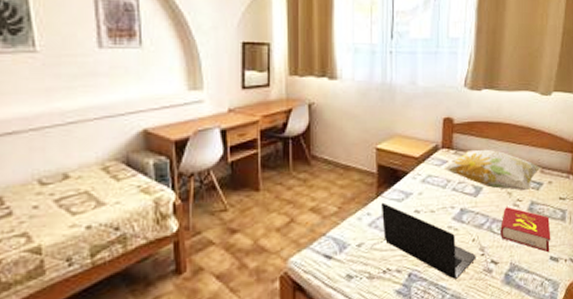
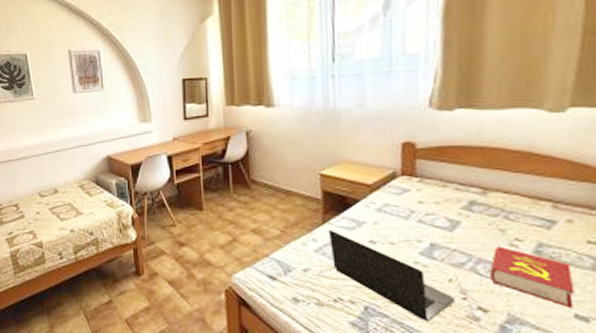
decorative pillow: present [444,149,542,192] -> none [405,177,555,230]

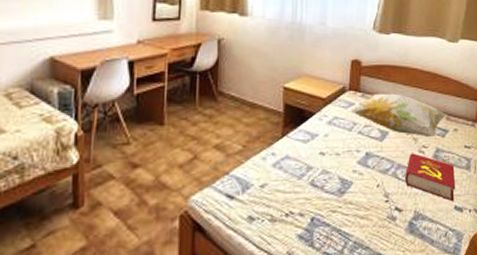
laptop: present [318,229,455,321] -> none [274,143,380,226]
decorative pillow: none [405,177,555,230] -> present [350,93,448,138]

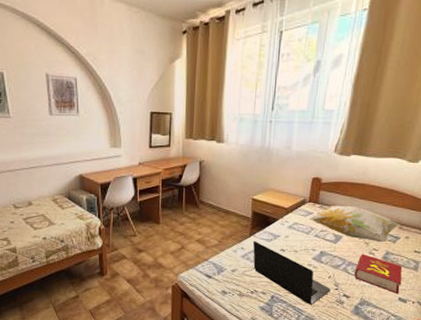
laptop: none [274,143,380,226] -> present [242,241,331,305]

